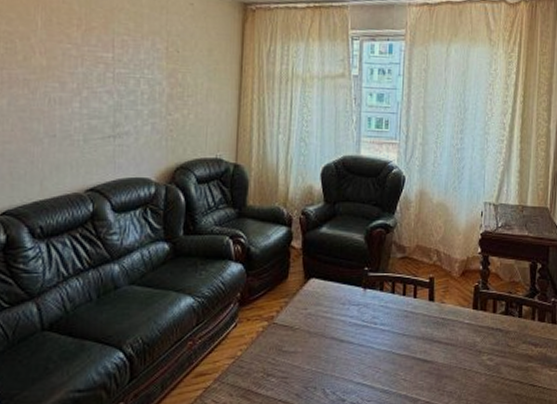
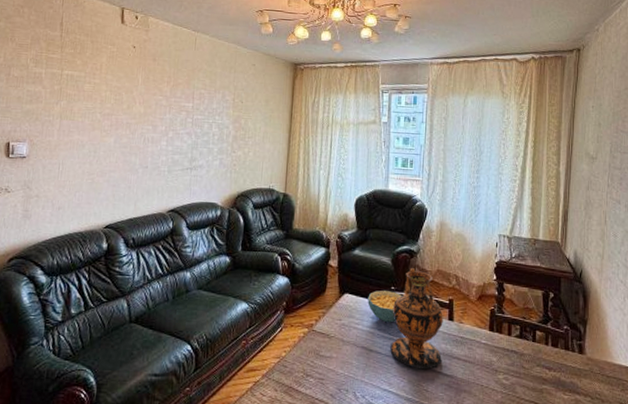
cereal bowl: none [337,272,377,309] -> present [367,290,402,323]
vase: none [364,245,423,358] -> present [390,268,443,370]

